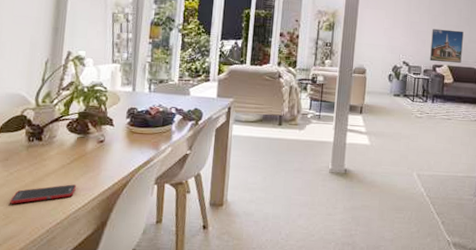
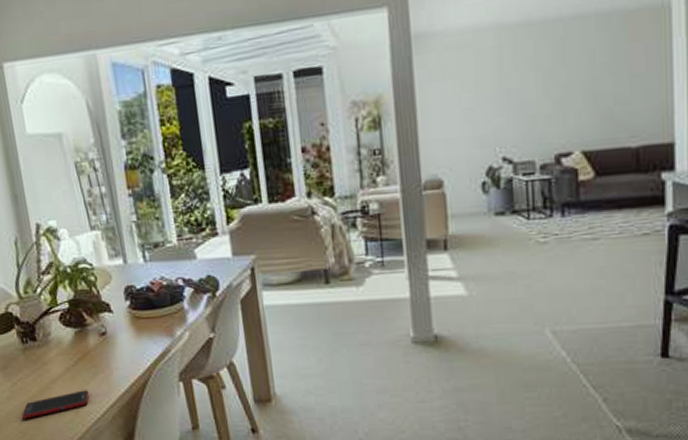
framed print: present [430,28,464,64] -> none [545,87,606,149]

